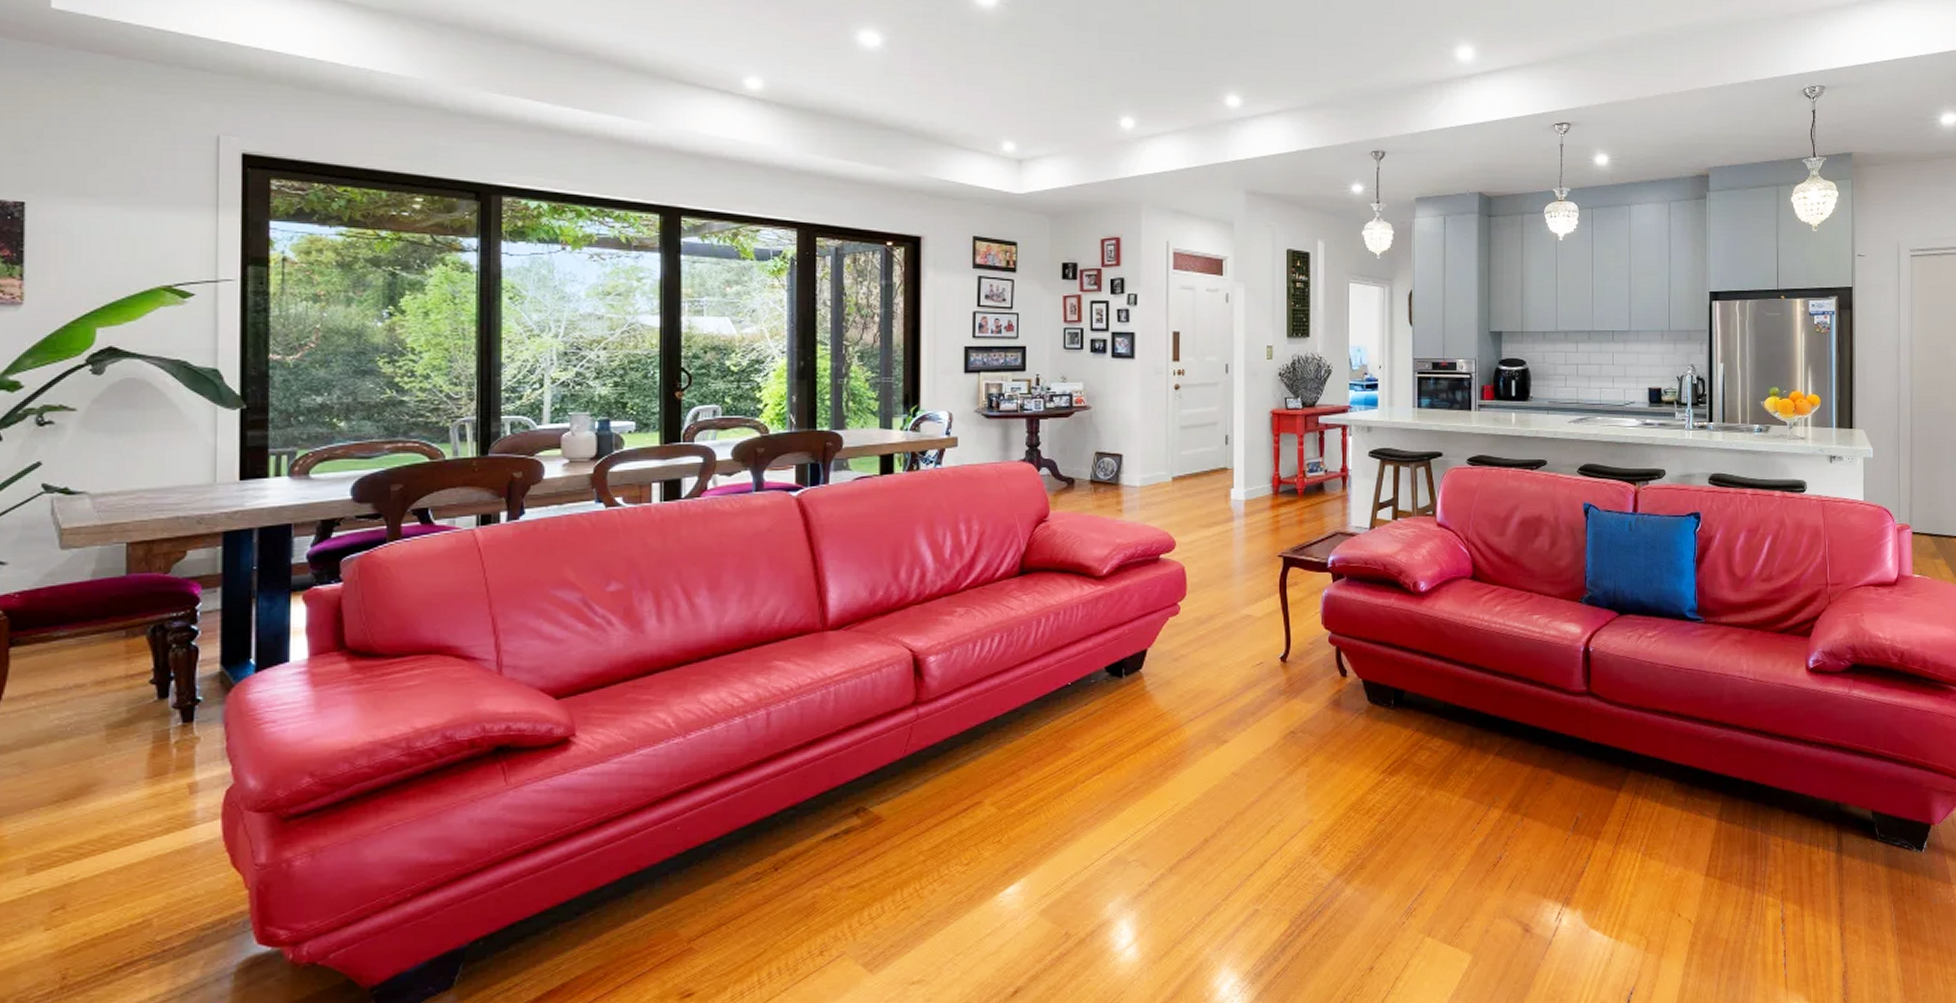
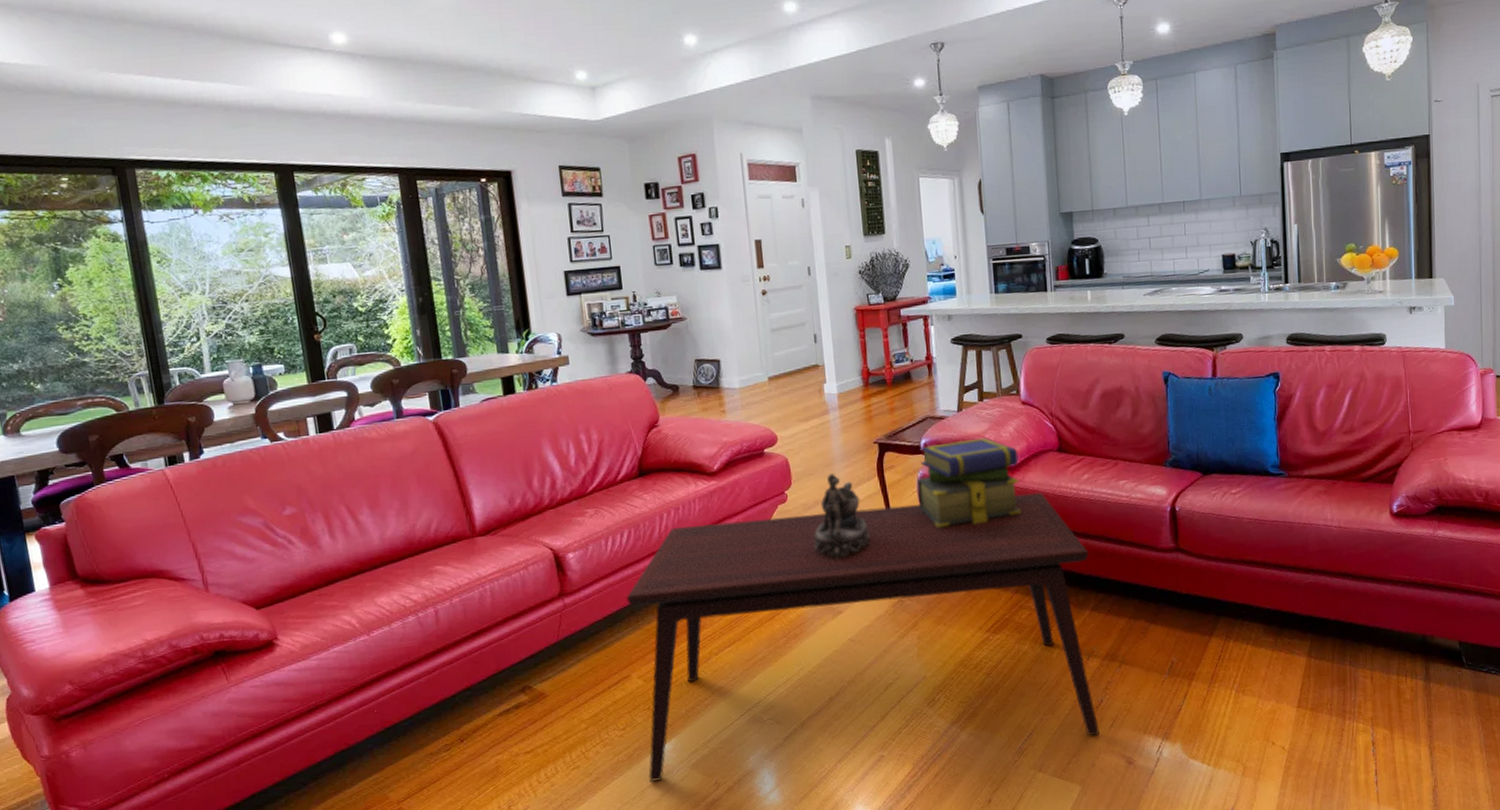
coffee table: none [989,622,1497,930] -> present [626,492,1100,782]
decorative bowl: none [1205,587,1265,681] -> present [814,474,870,559]
stack of books: none [1320,559,1430,653] -> present [916,437,1021,527]

